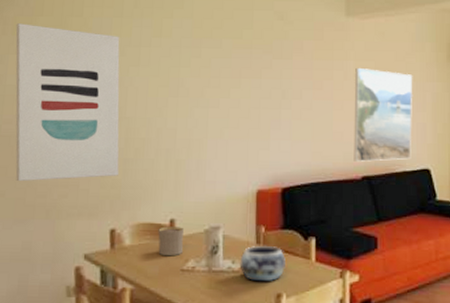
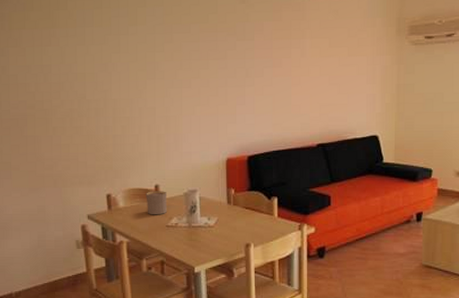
wall art: present [15,23,120,182] -> none [12,19,109,157]
decorative bowl: present [239,245,285,282] -> none [214,204,252,235]
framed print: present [353,67,413,162] -> none [310,45,364,131]

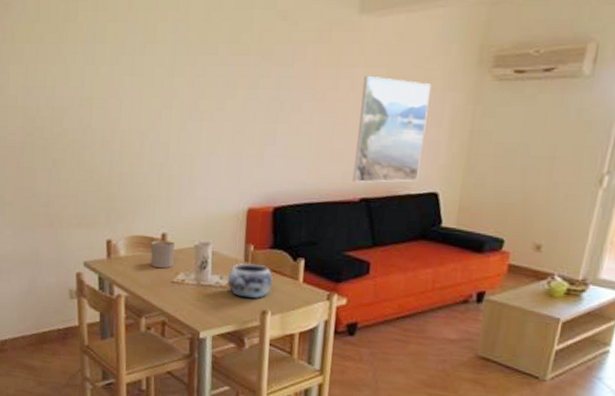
decorative bowl: none [214,204,252,235] -> present [227,263,273,300]
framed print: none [310,45,364,131] -> present [352,75,432,183]

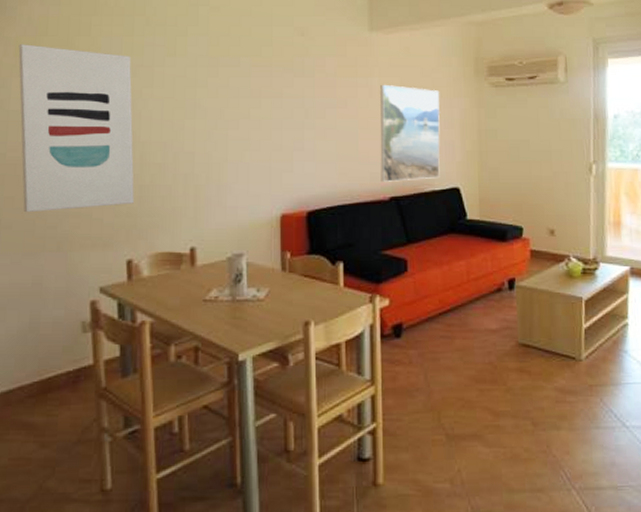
wall art: none [14,31,114,192] -> present [18,44,134,213]
cup: present [150,240,176,269] -> none [178,255,206,287]
decorative bowl: present [227,263,273,300] -> none [265,271,313,310]

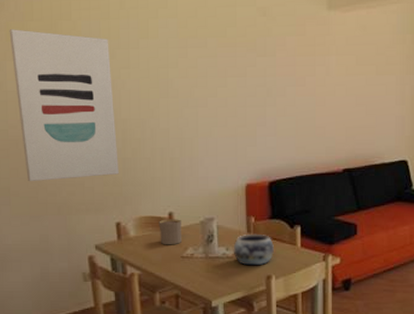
cup: none [178,255,206,287] -> present [159,219,182,245]
decorative bowl: none [265,271,313,310] -> present [233,233,274,266]
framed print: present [380,84,440,182] -> none [335,62,393,155]

